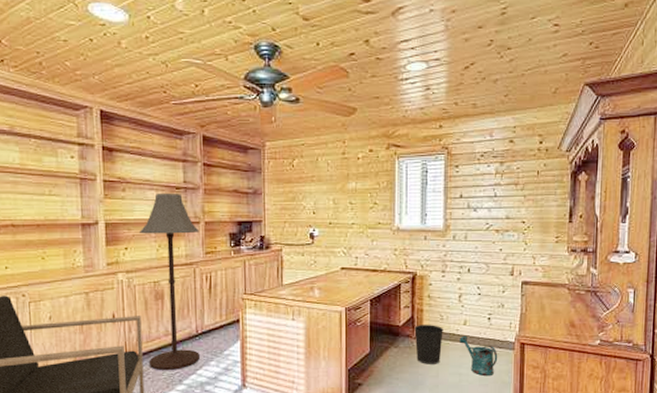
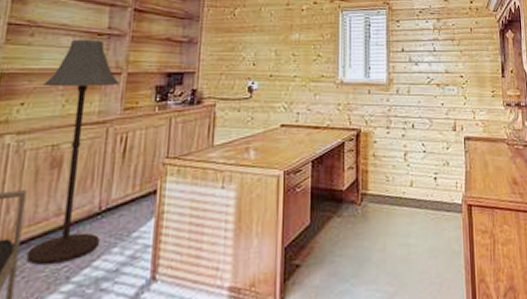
wastebasket: present [414,325,443,365] -> none [359,187,390,236]
watering can: present [459,335,498,377] -> none [406,198,446,246]

